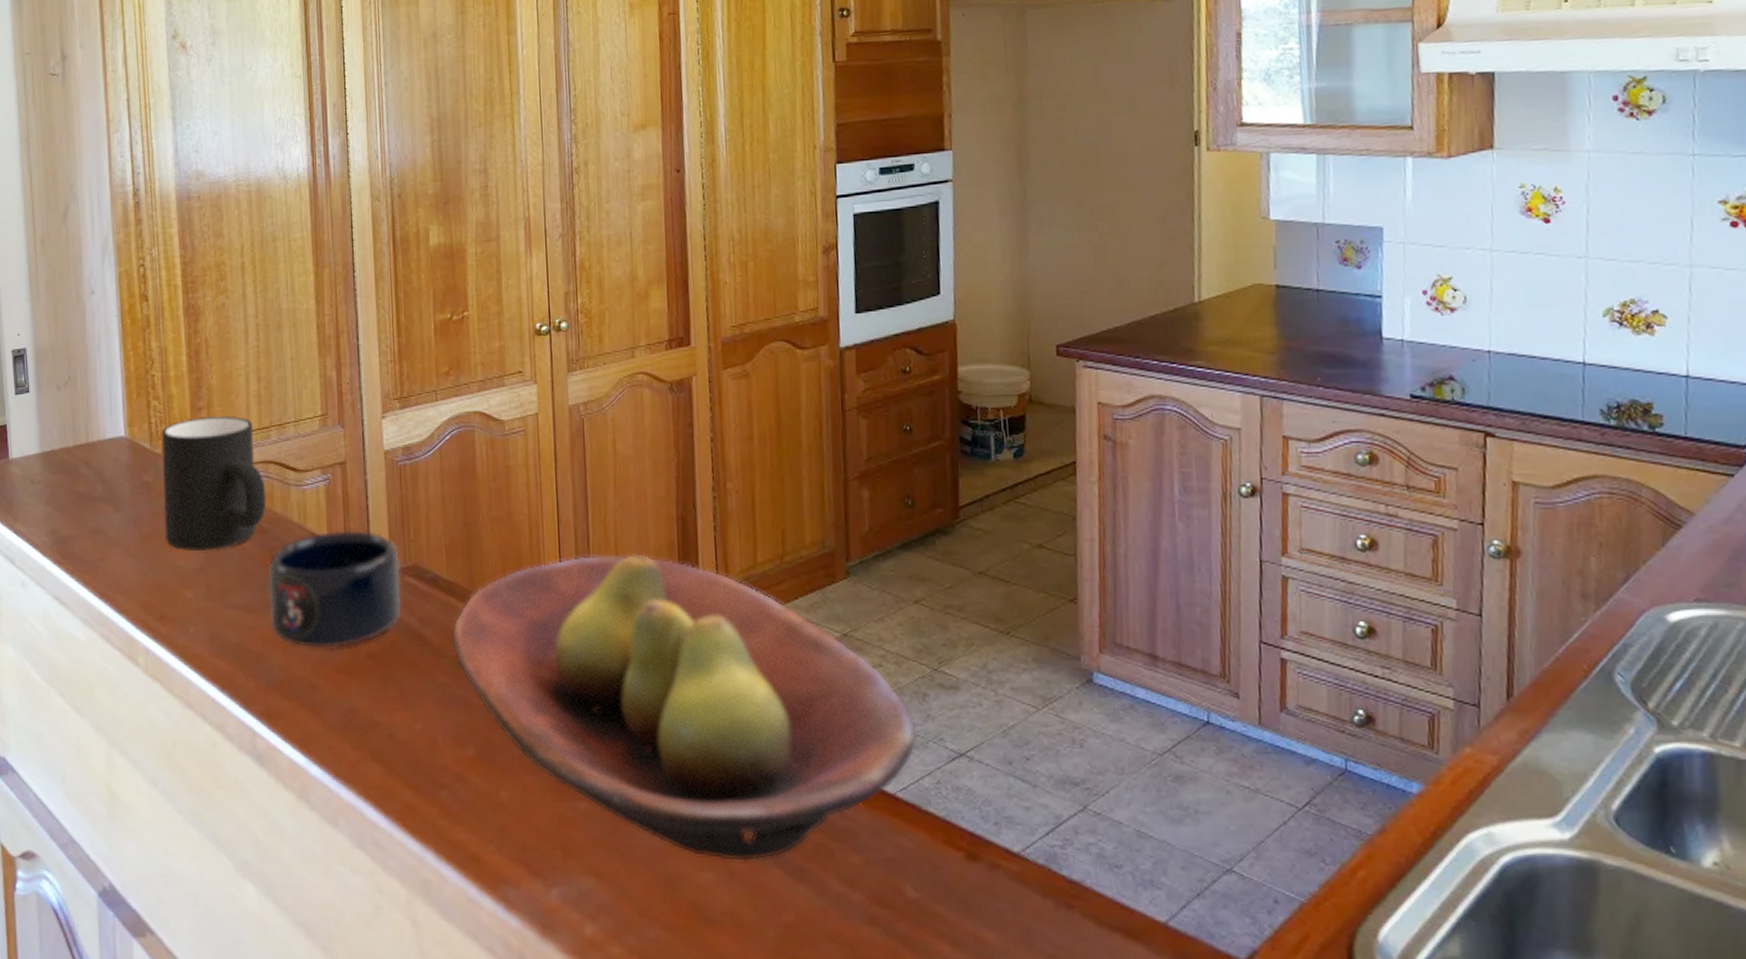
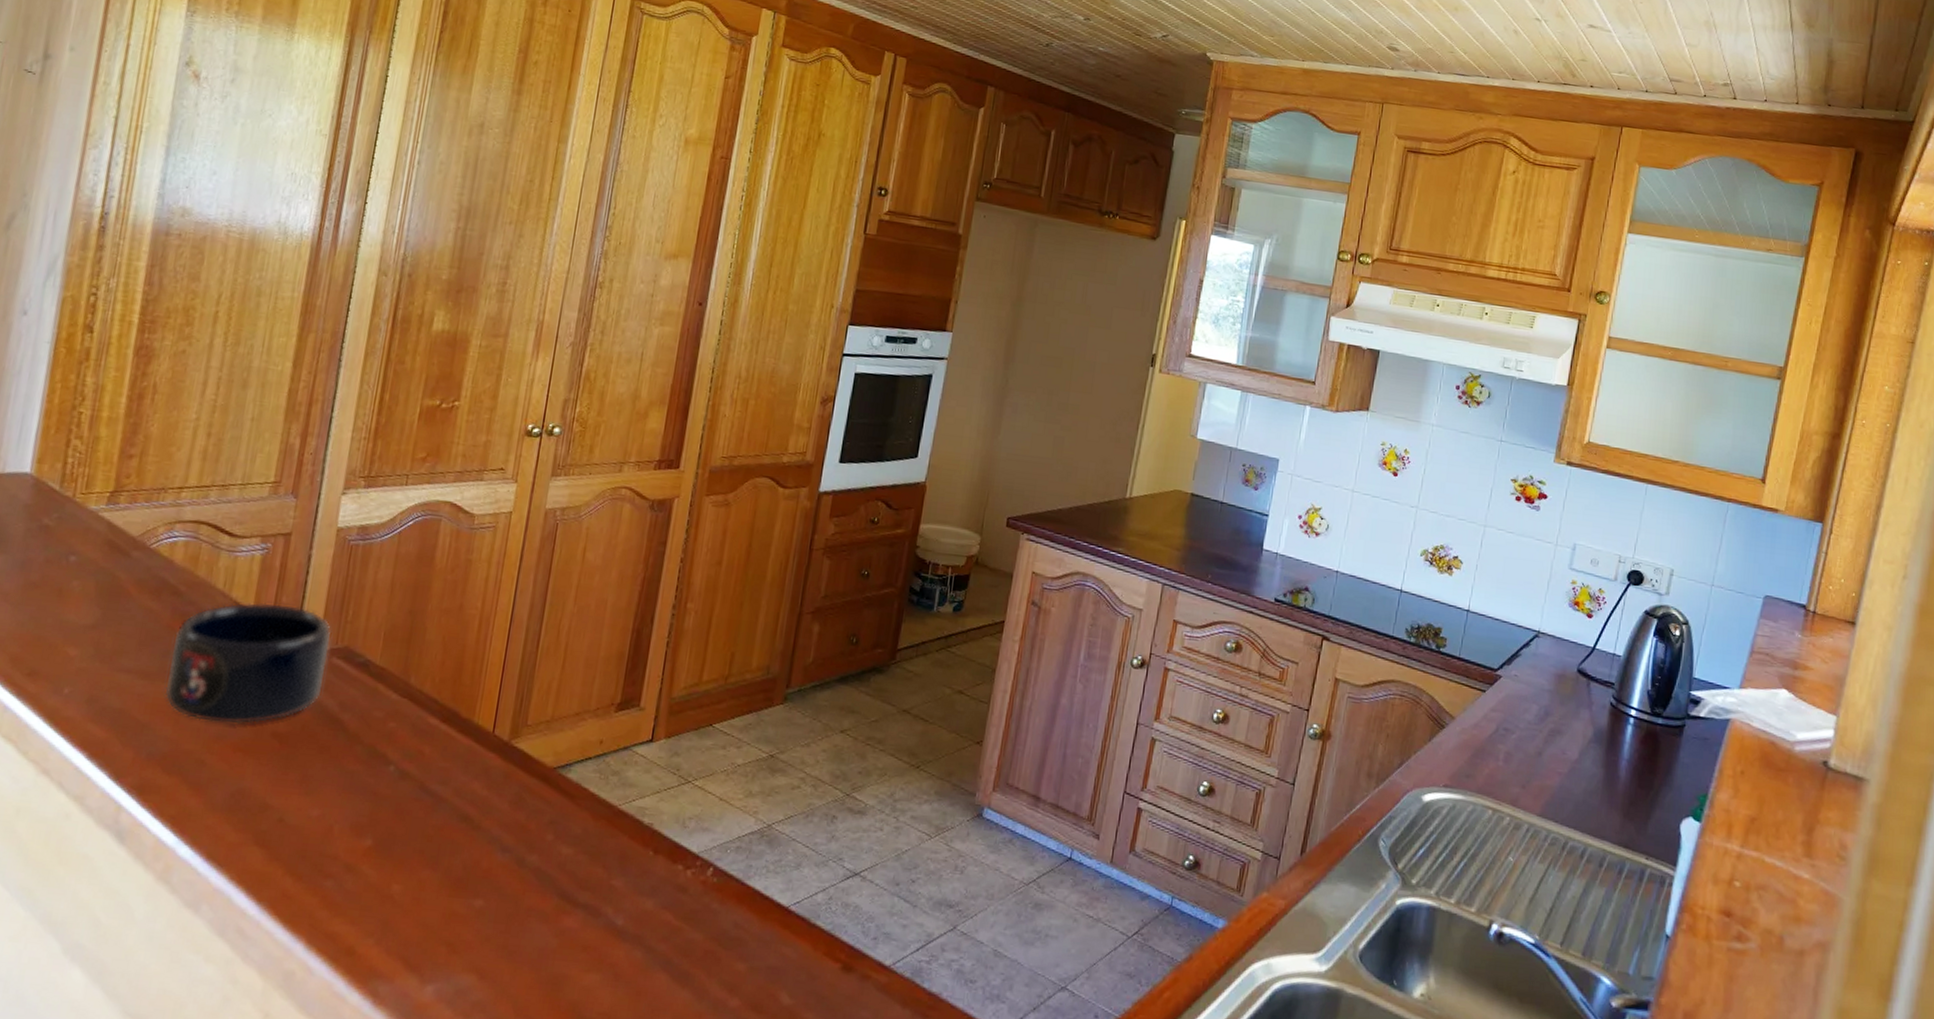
mug: present [162,416,267,552] -> none [56,465,192,608]
fruit bowl: present [451,553,918,862] -> none [370,656,821,965]

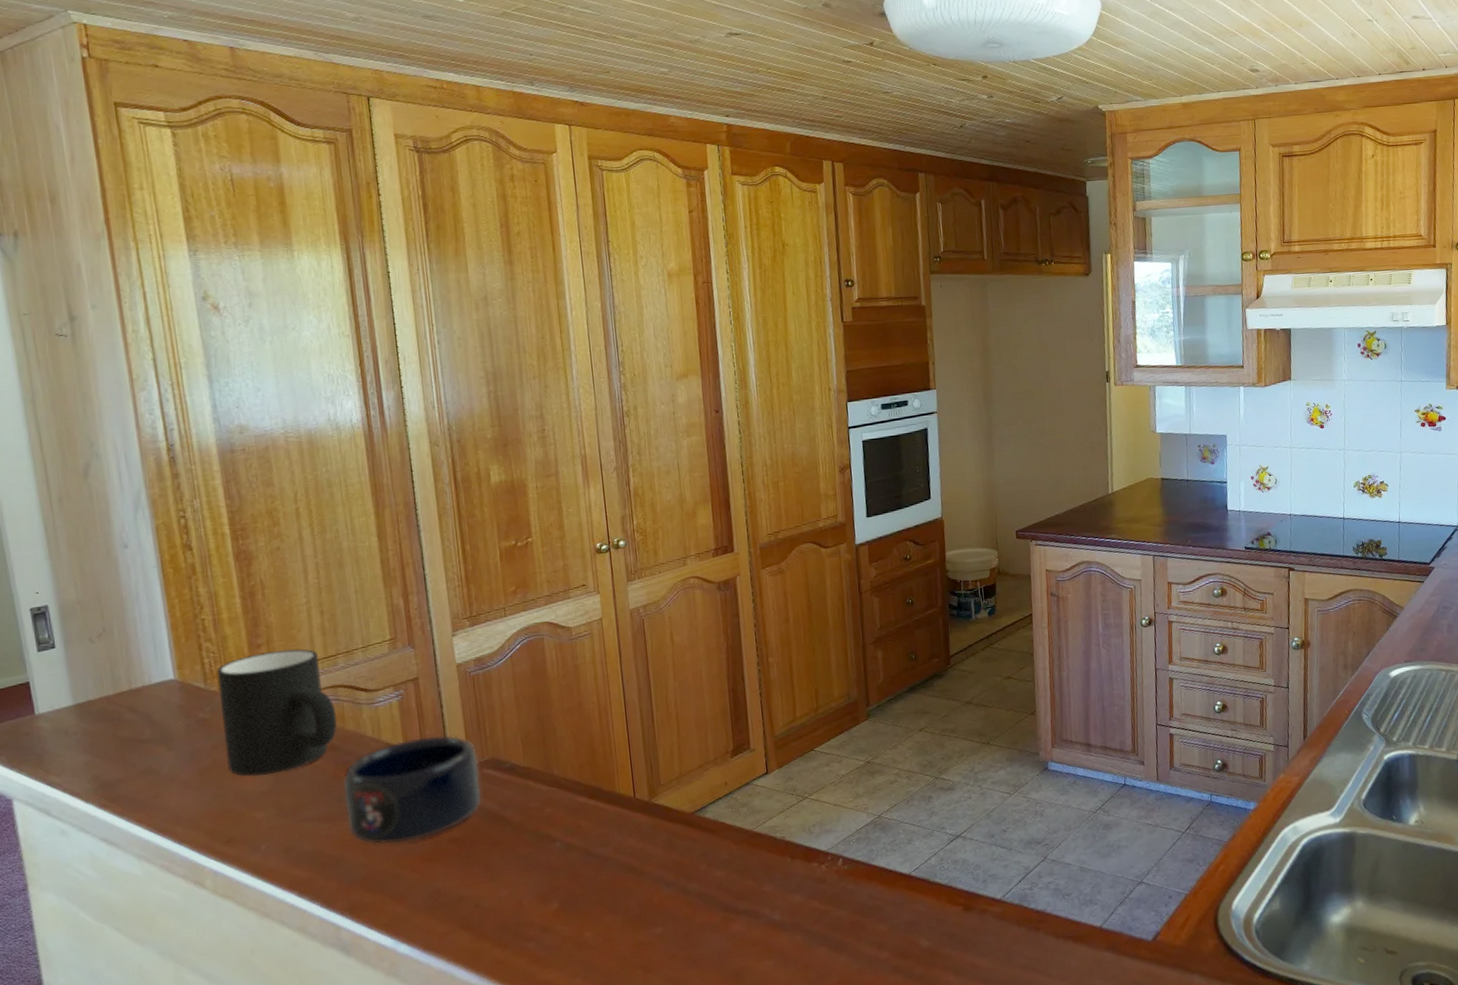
mug: none [56,465,192,608] -> present [217,648,338,777]

